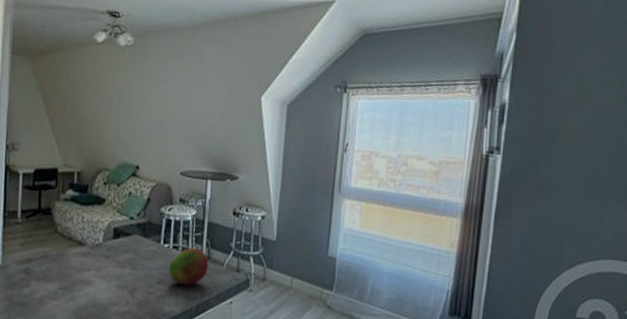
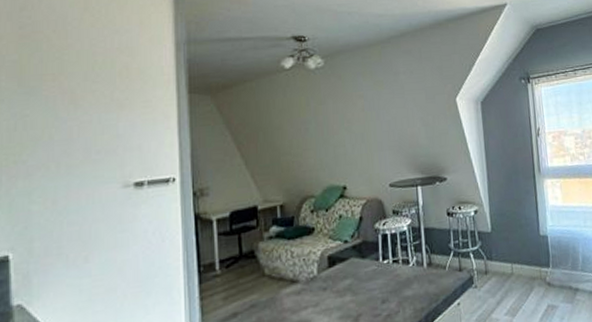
fruit: present [168,247,209,286] -> none [391,257,432,299]

